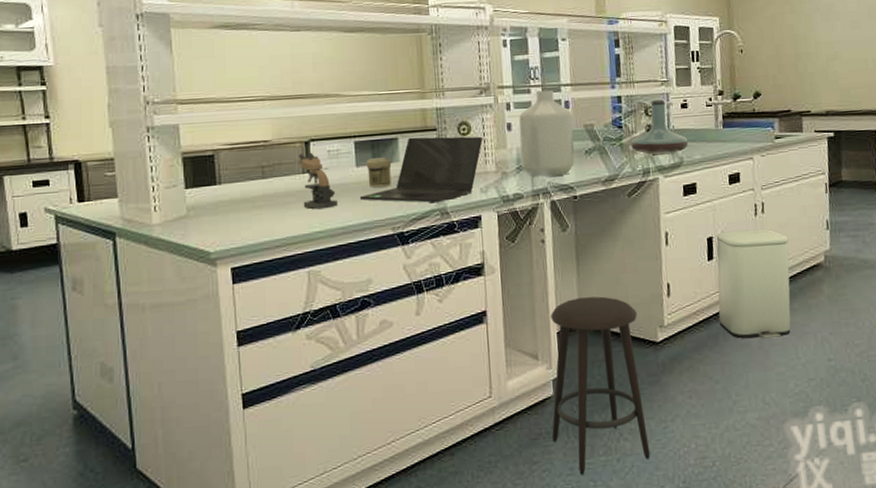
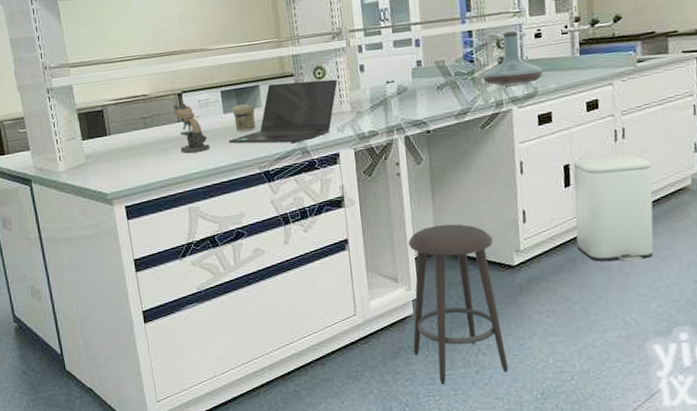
bottle: present [519,90,575,177] -> none [371,30,427,115]

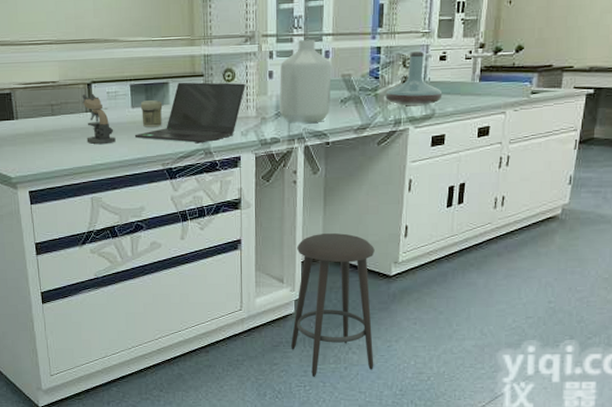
bottle: none [371,30,427,115] -> present [279,39,332,123]
pedal bin: present [573,154,654,262] -> none [450,180,528,279]

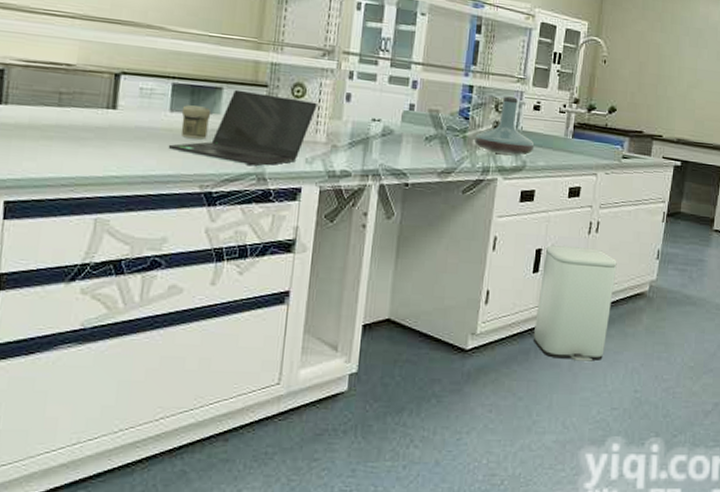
microscope: present [82,93,116,145] -> none [101,85,142,153]
bottle: present [279,39,332,123] -> none [354,64,419,159]
stool: present [291,233,375,377] -> none [338,292,450,478]
pedal bin: none [450,180,528,279] -> present [533,245,617,361]

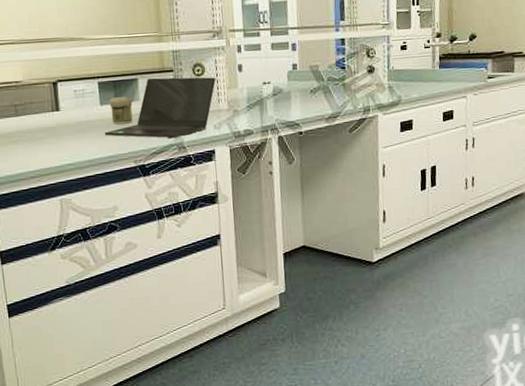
flask: present [474,96,535,156] -> none [353,42,407,94]
pedal bin: present [533,245,617,361] -> none [429,161,496,260]

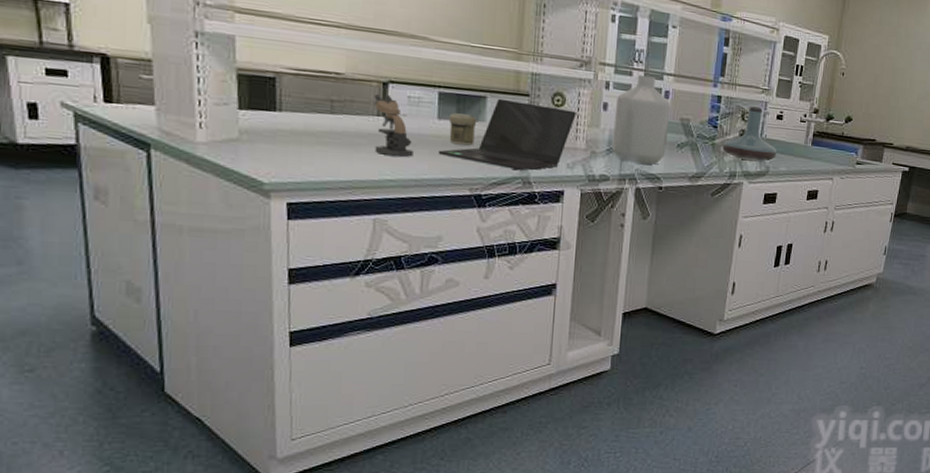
microscope: none [47,92,85,144] -> present [374,93,413,158]
bottle: none [249,33,301,115] -> present [612,75,671,165]
flask: none [353,42,407,94] -> present [722,106,777,162]

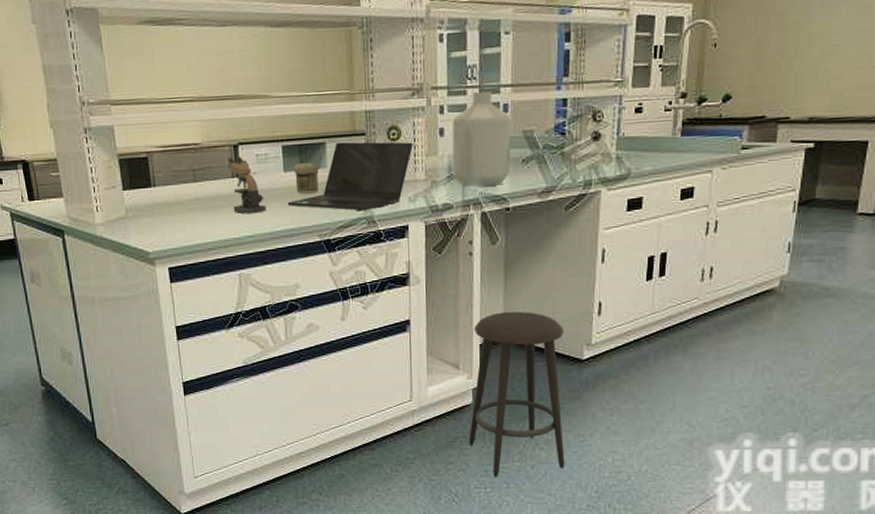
stool: none [603,284,701,442] -> present [469,312,565,477]
flask: present [722,106,777,162] -> none [573,103,639,166]

